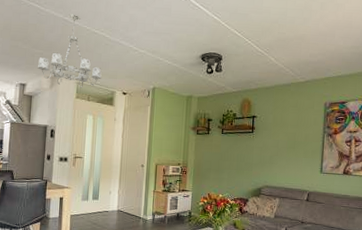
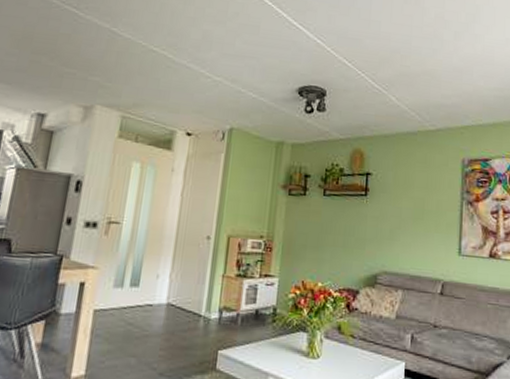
chandelier: present [37,14,102,88] -> none [65,23,159,124]

